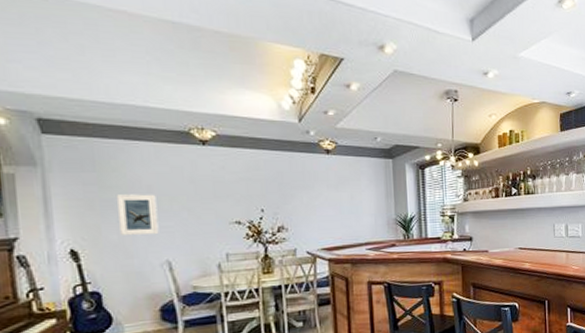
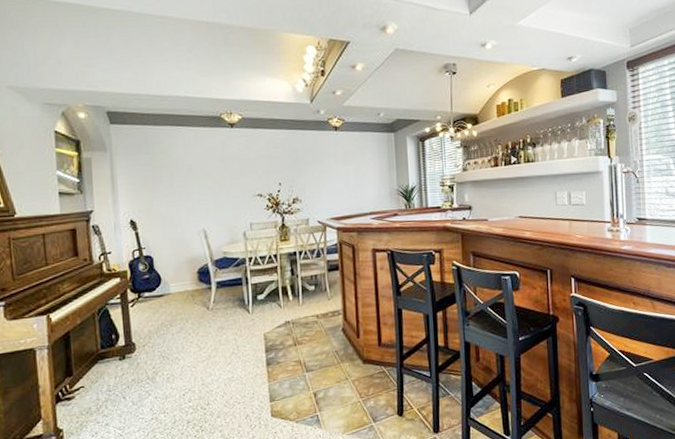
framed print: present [115,194,159,235] -> none [164,171,197,207]

